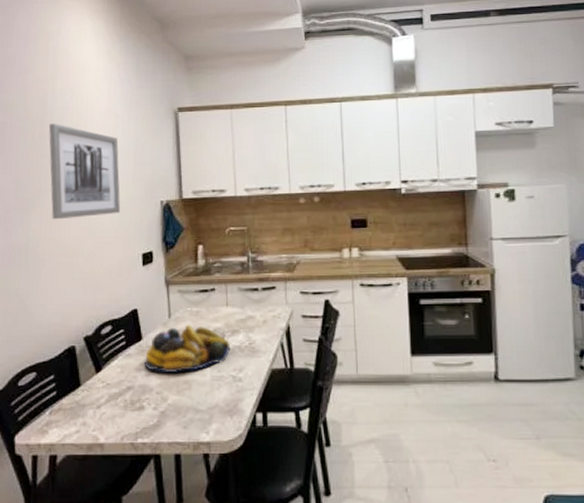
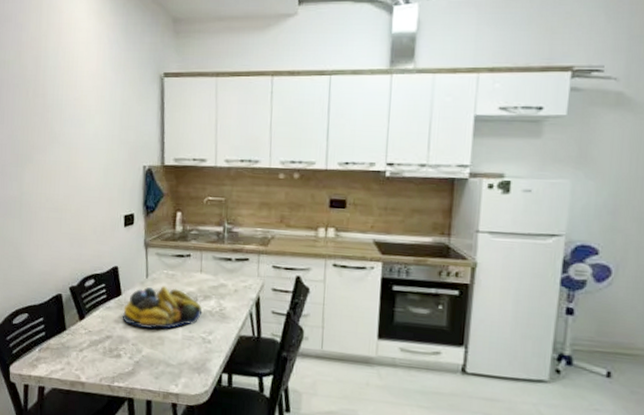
wall art: present [49,123,120,220] -> none [41,82,106,177]

